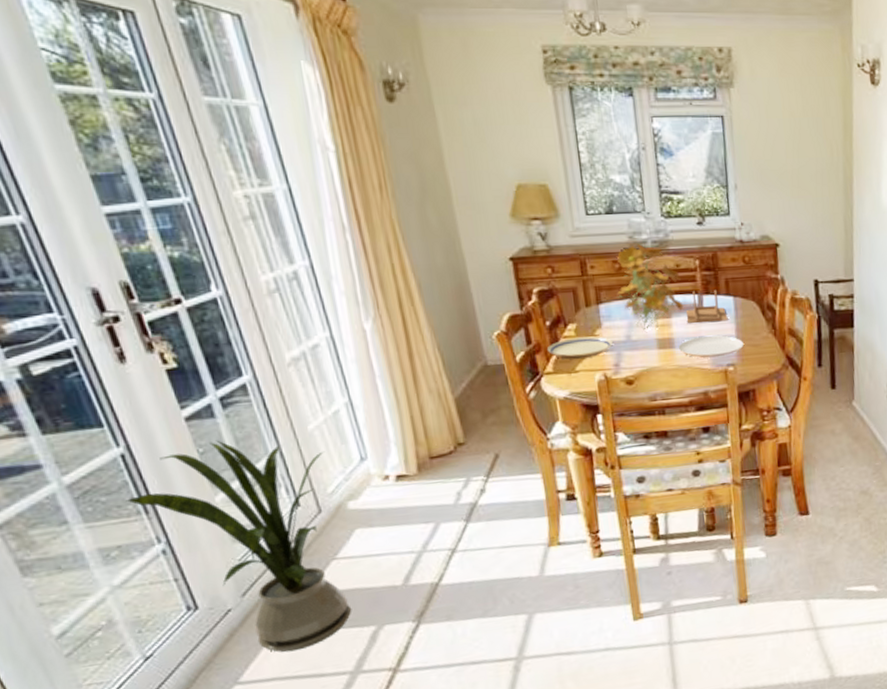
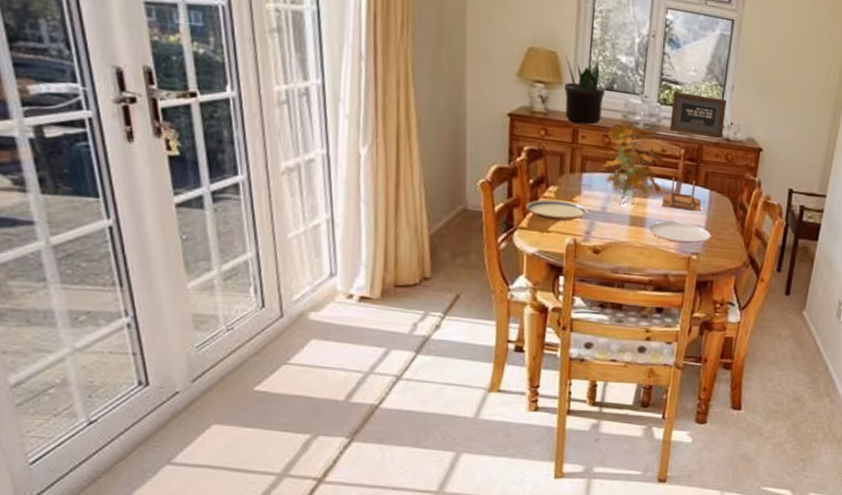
house plant: present [125,440,351,653] -> none [104,230,299,444]
planter: none [557,183,607,254] -> present [564,56,605,125]
picture frame: none [676,200,735,244] -> present [669,91,727,139]

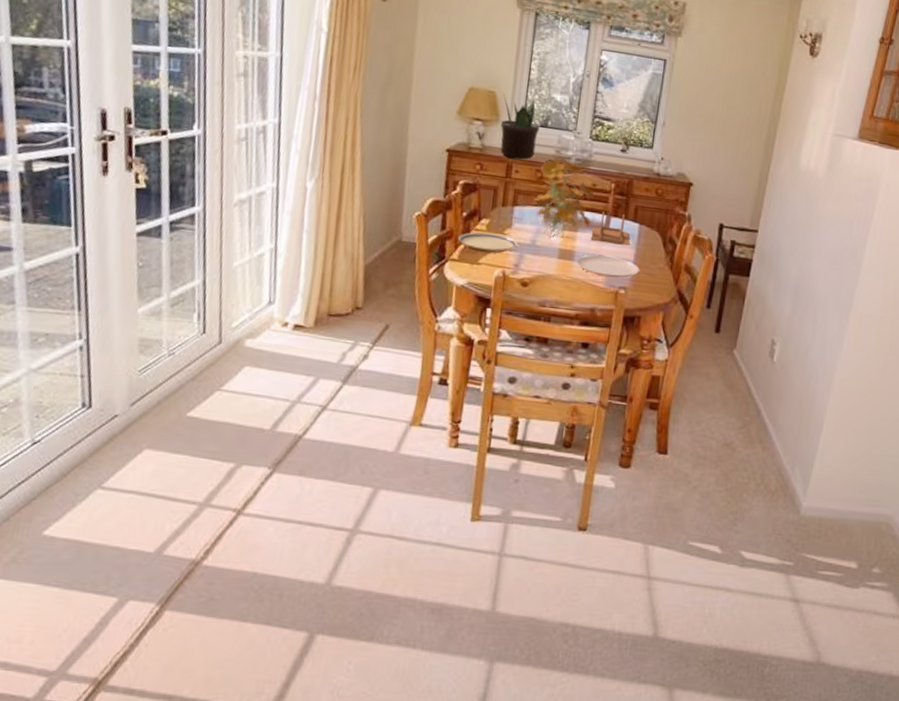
picture frame: present [669,91,727,139] -> none [600,128,658,174]

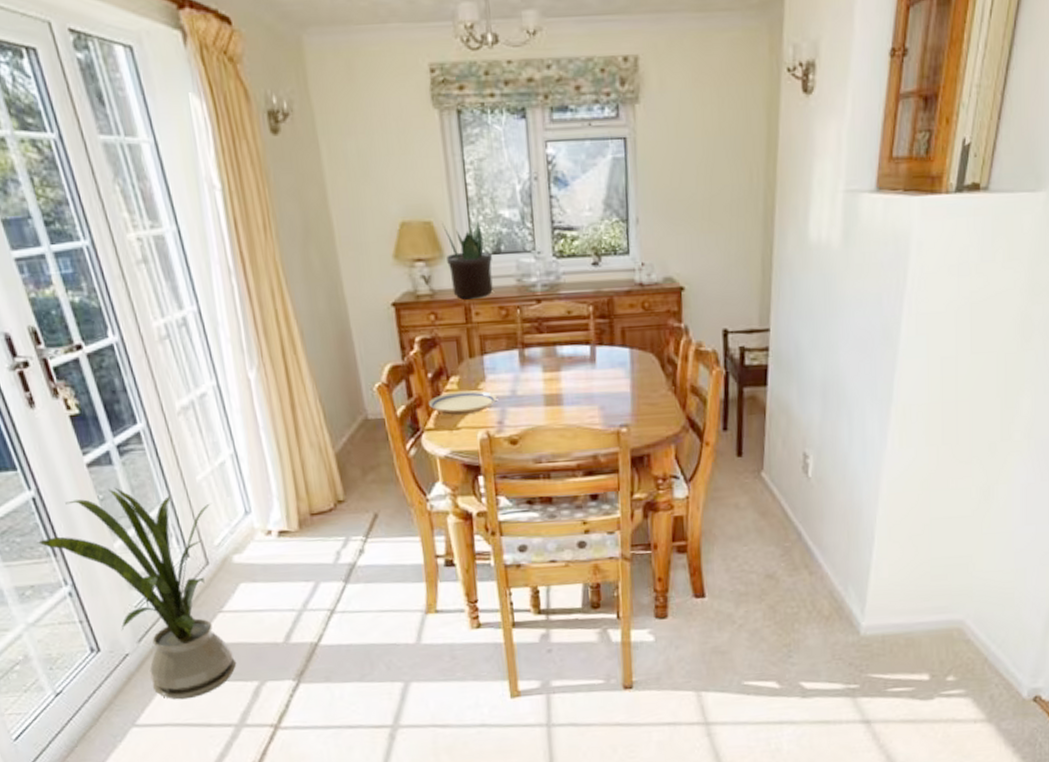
house plant: none [66,258,241,470] -> present [37,487,236,700]
flower arrangement: present [533,158,595,239] -> none [503,287,574,385]
plate: present [577,255,639,279] -> none [566,392,639,418]
napkin holder: present [590,211,630,246] -> none [576,339,623,378]

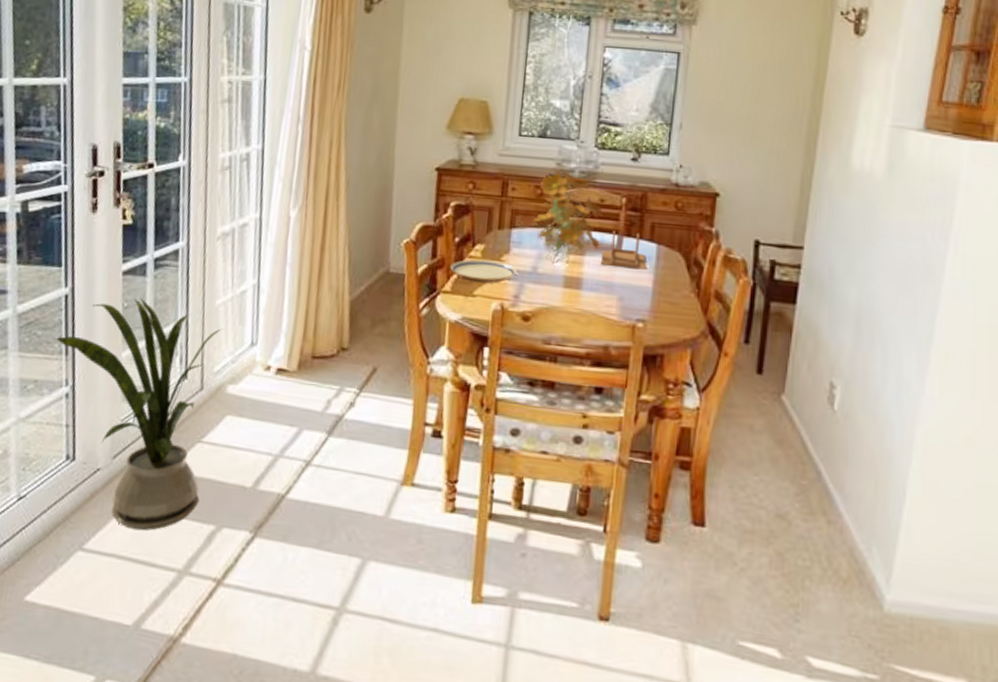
planter: present [442,220,493,299] -> none [494,104,537,175]
flower arrangement: none [503,287,574,385] -> present [533,171,603,265]
napkin holder: none [576,339,623,378] -> present [600,230,647,270]

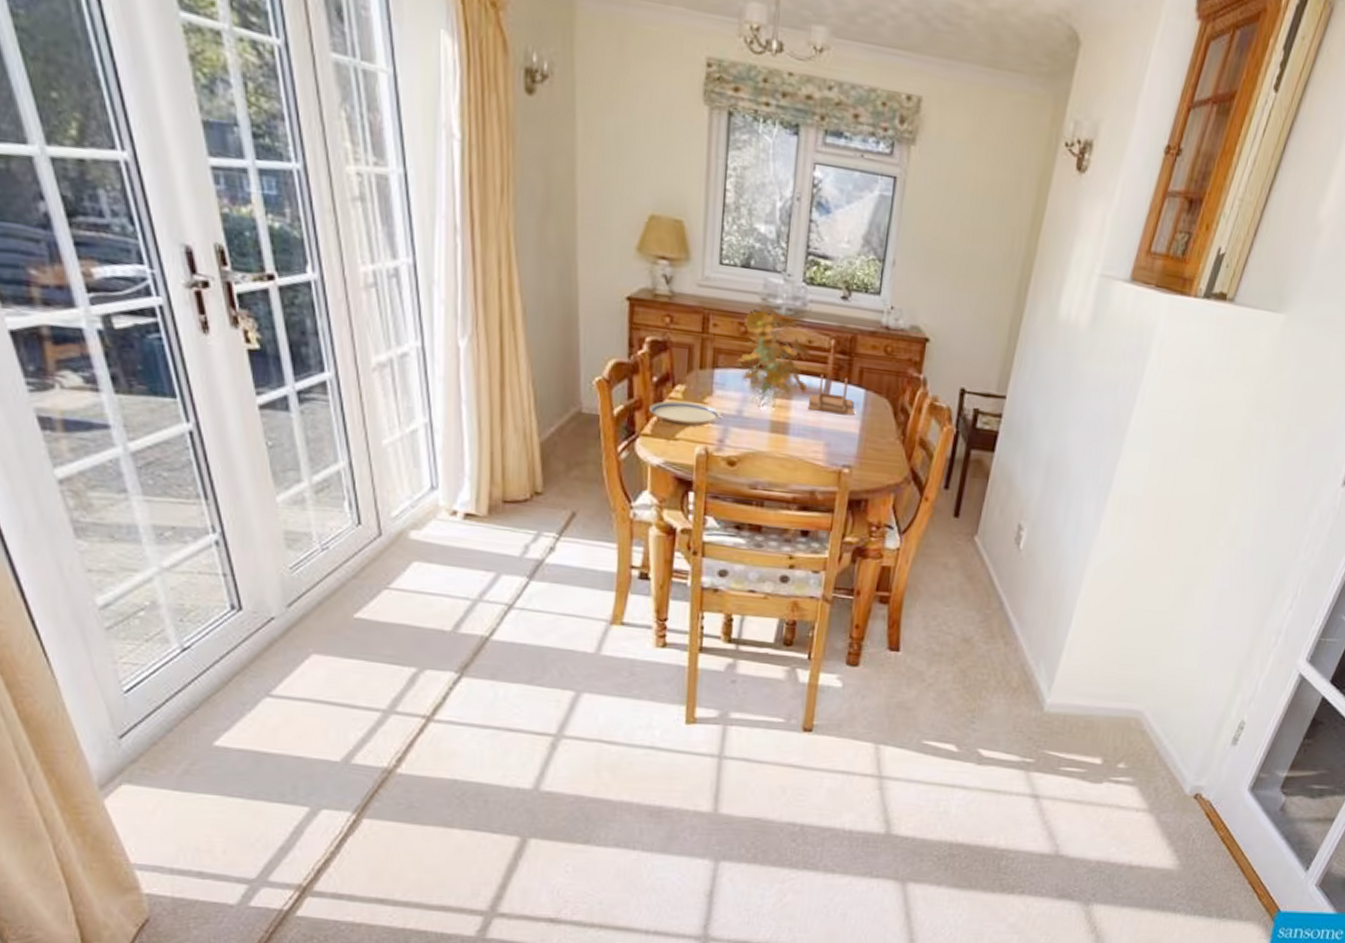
house plant: present [55,297,224,531] -> none [187,436,396,676]

